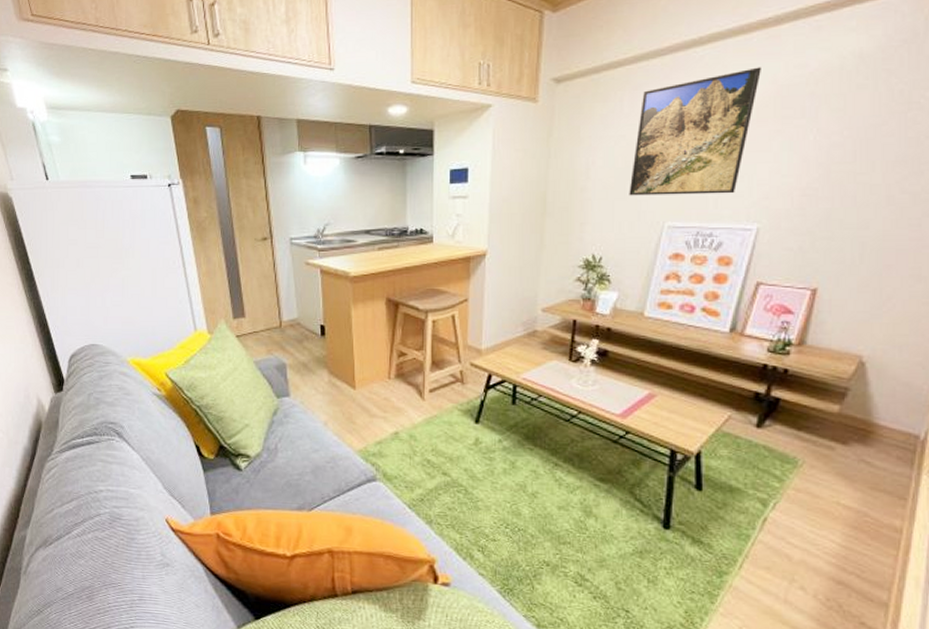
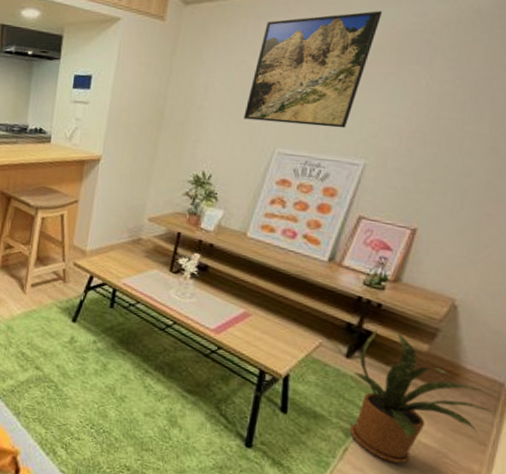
house plant: none [766,396,911,527] -> present [350,329,494,464]

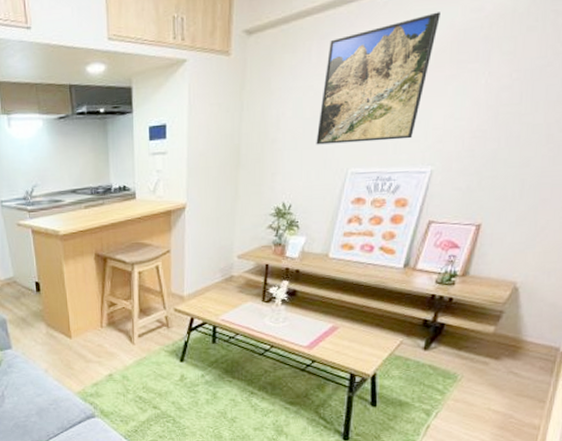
house plant: present [350,329,494,464] -> none [431,321,551,430]

